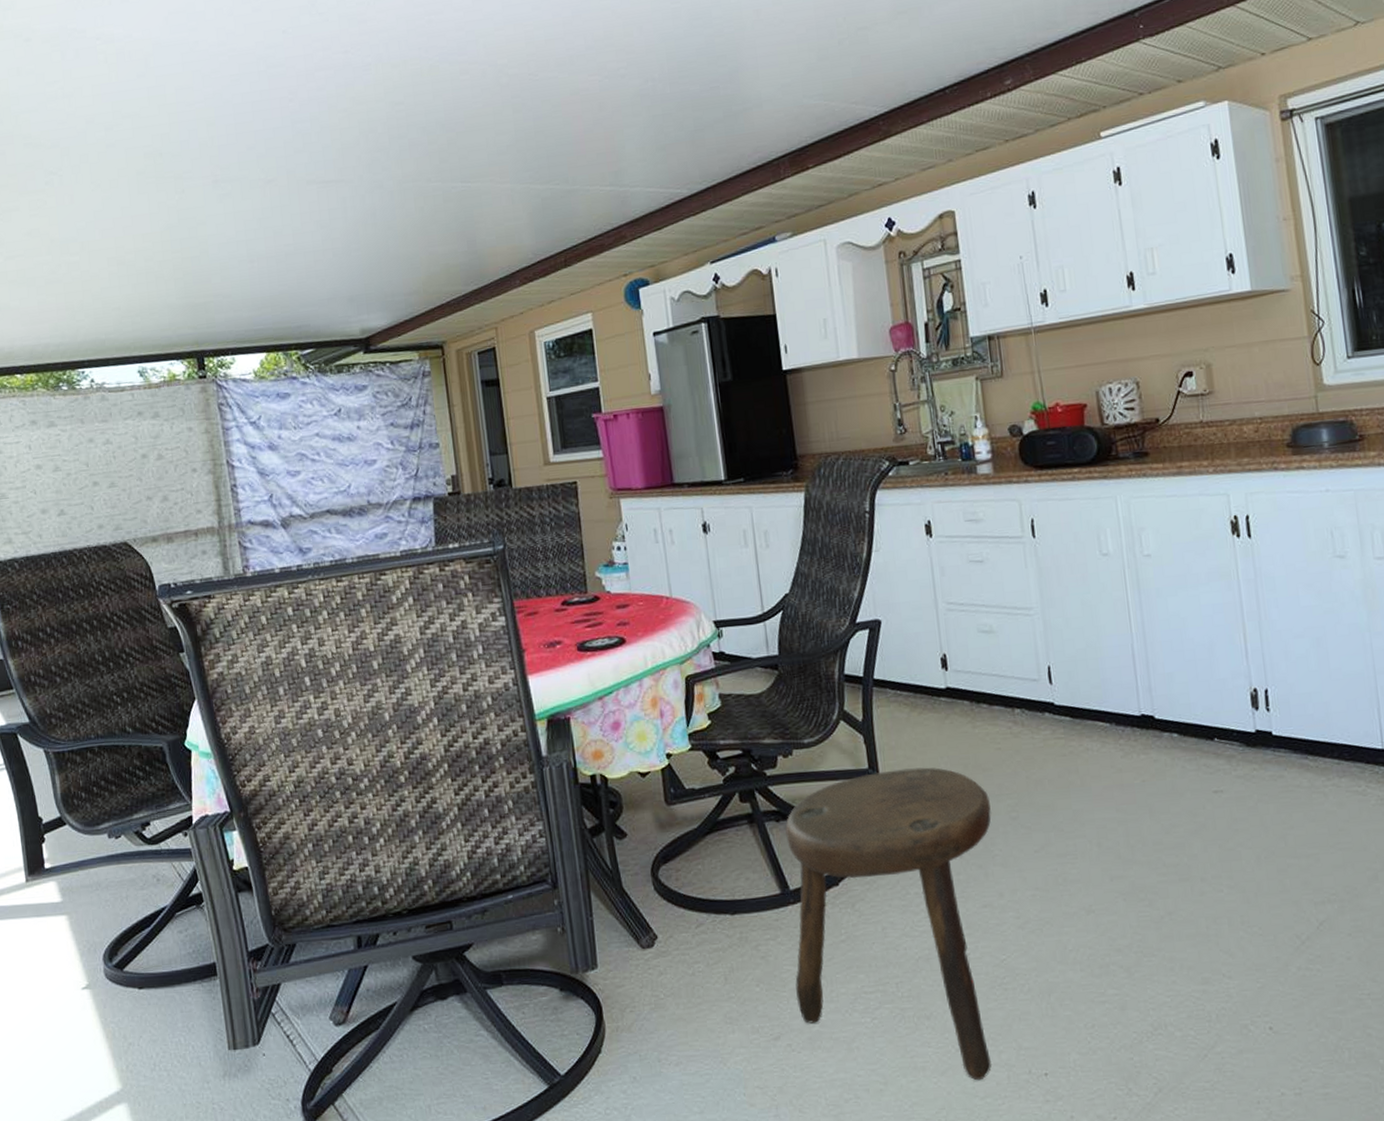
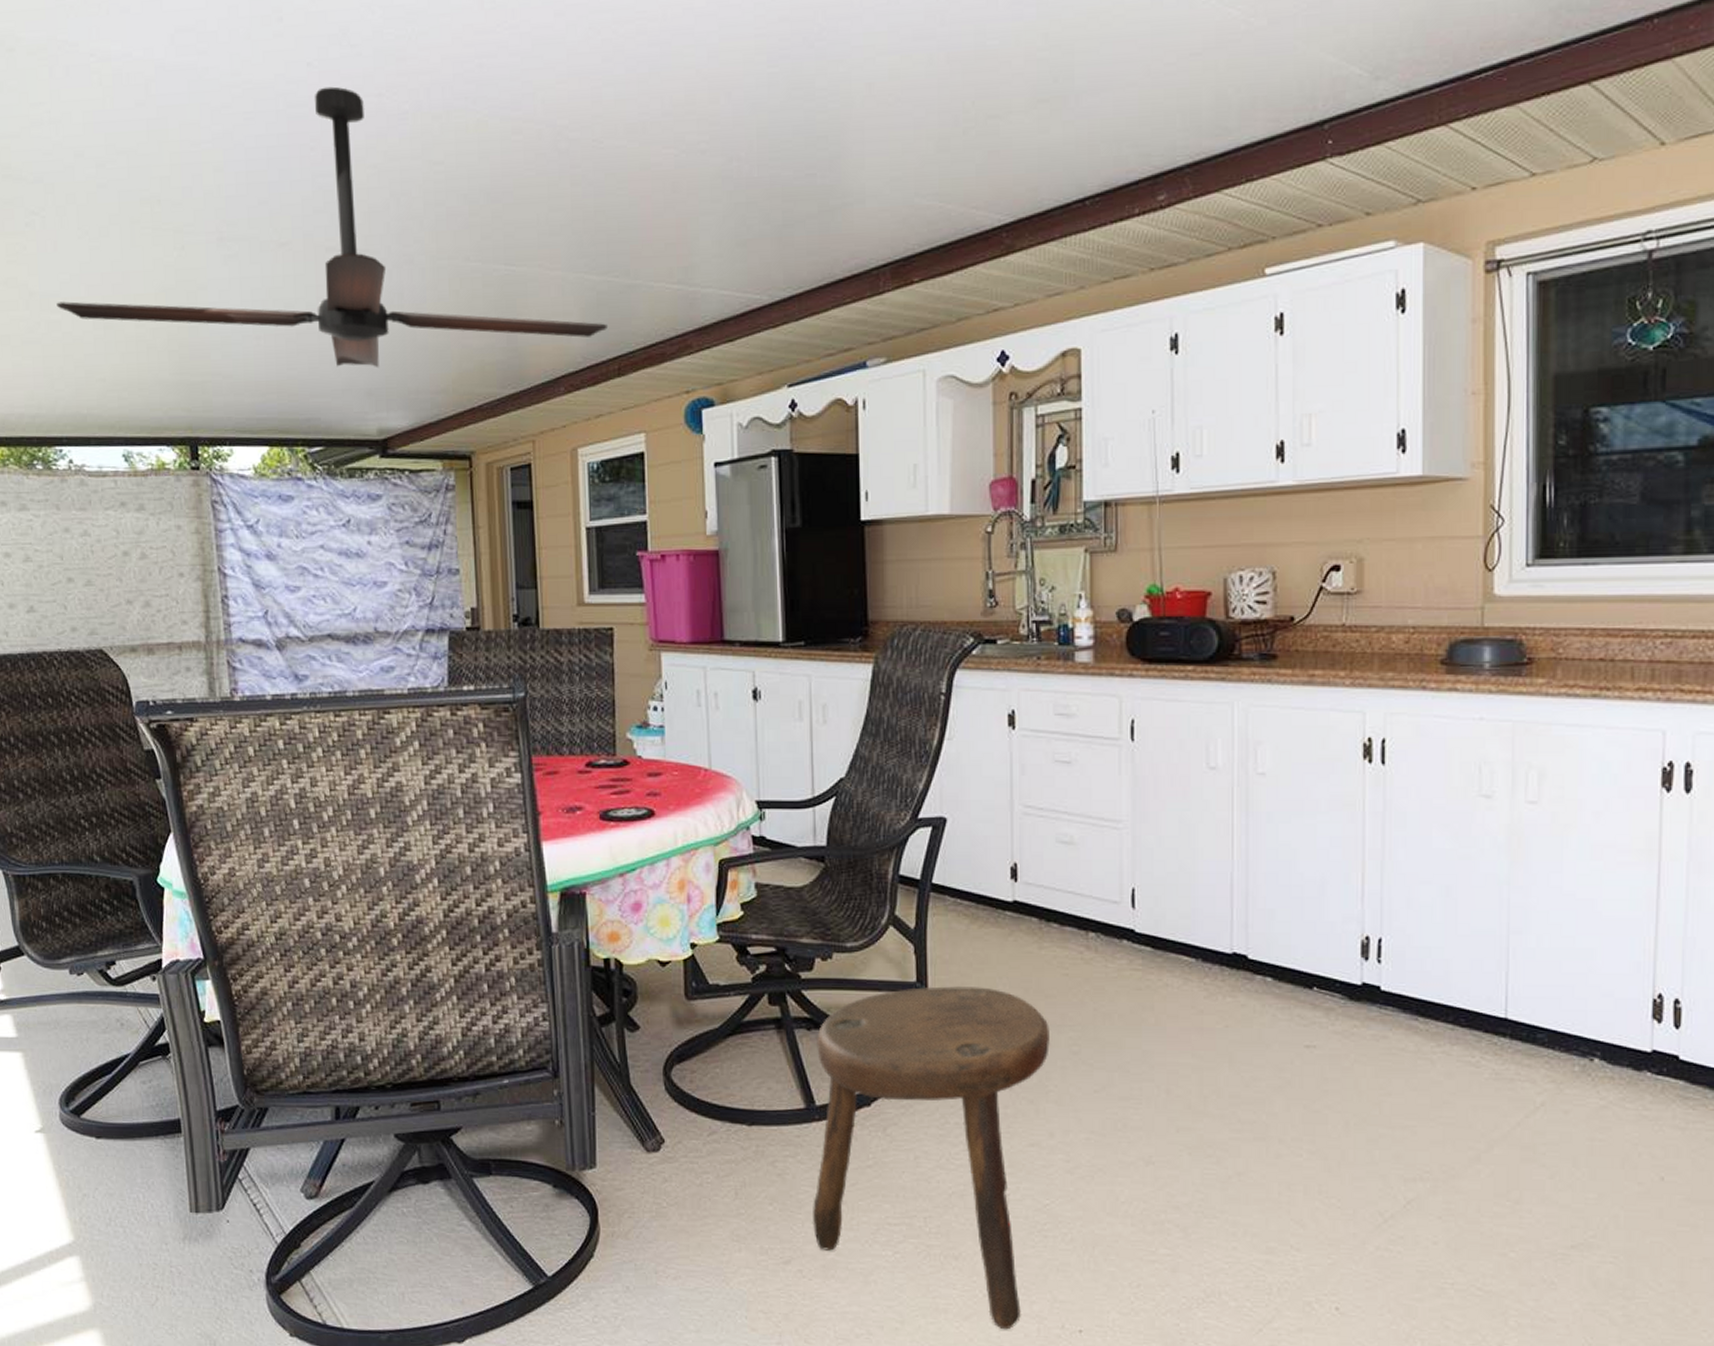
ceiling fan: none [75,48,554,280] -> present [56,86,609,368]

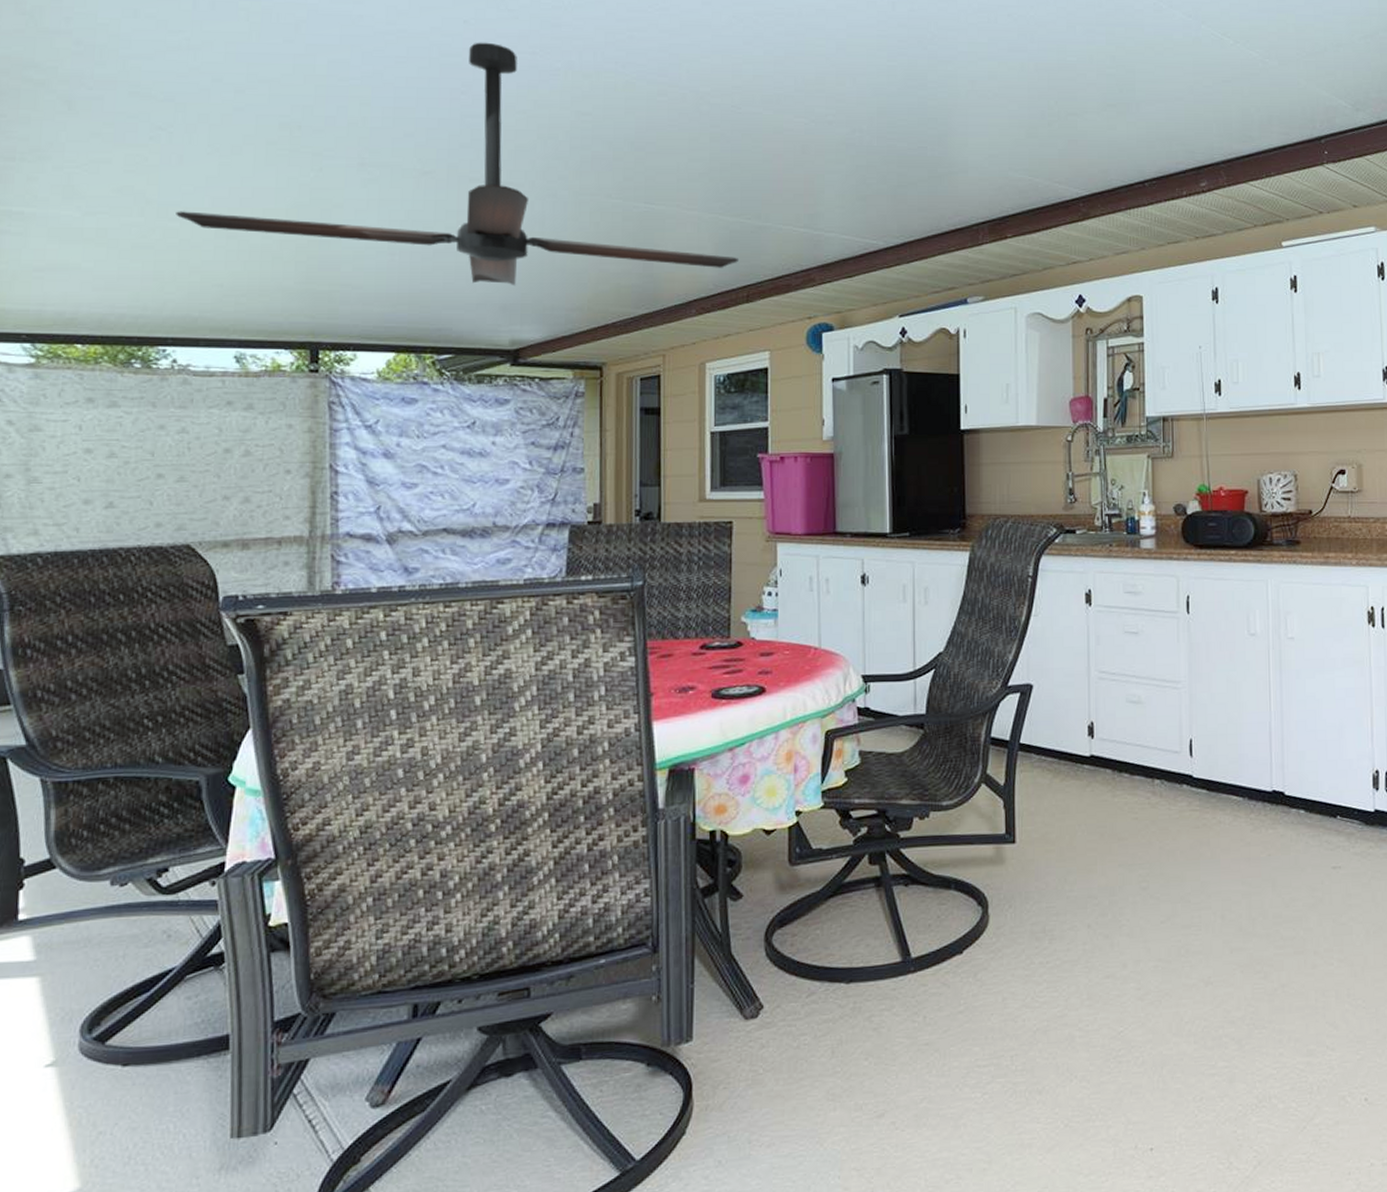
stool: present [813,986,1050,1330] -> none [907,834,1122,1157]

